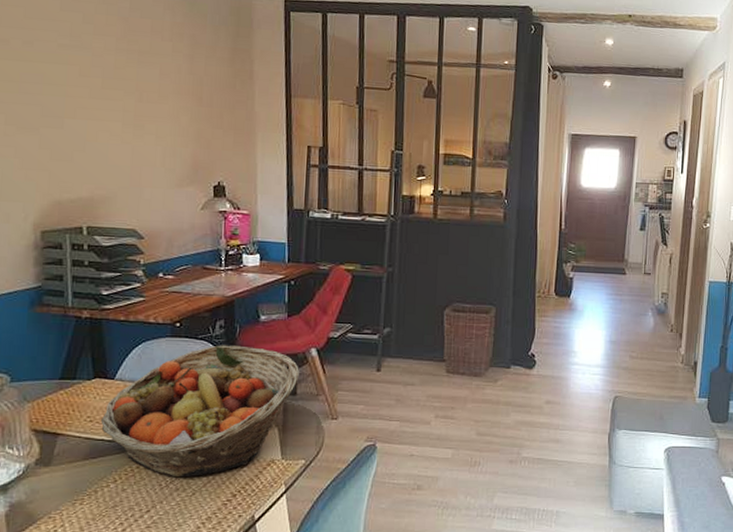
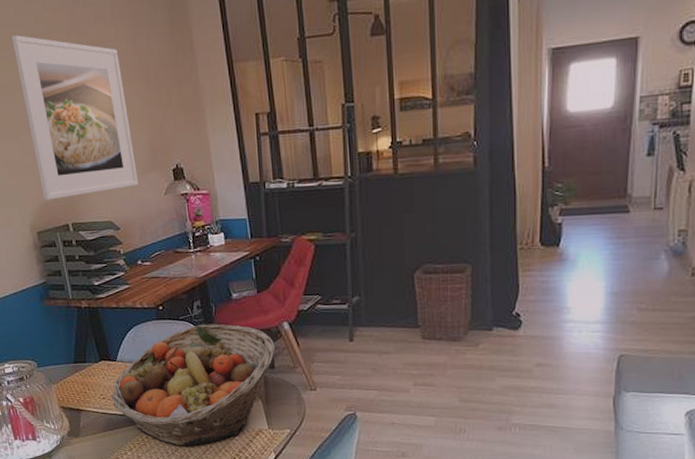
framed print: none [50,28,174,200] -> present [11,34,138,201]

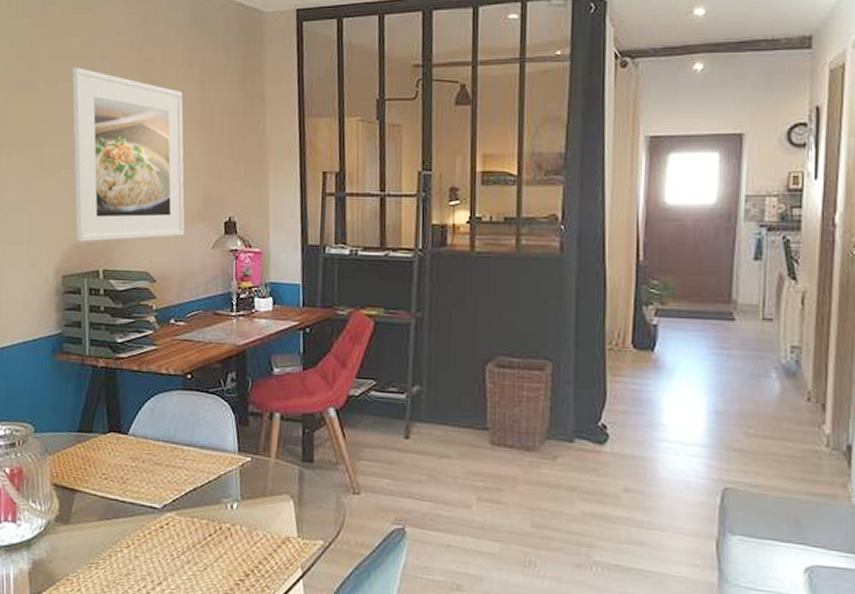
fruit basket: present [112,324,275,446] -> none [115,400,316,549]

